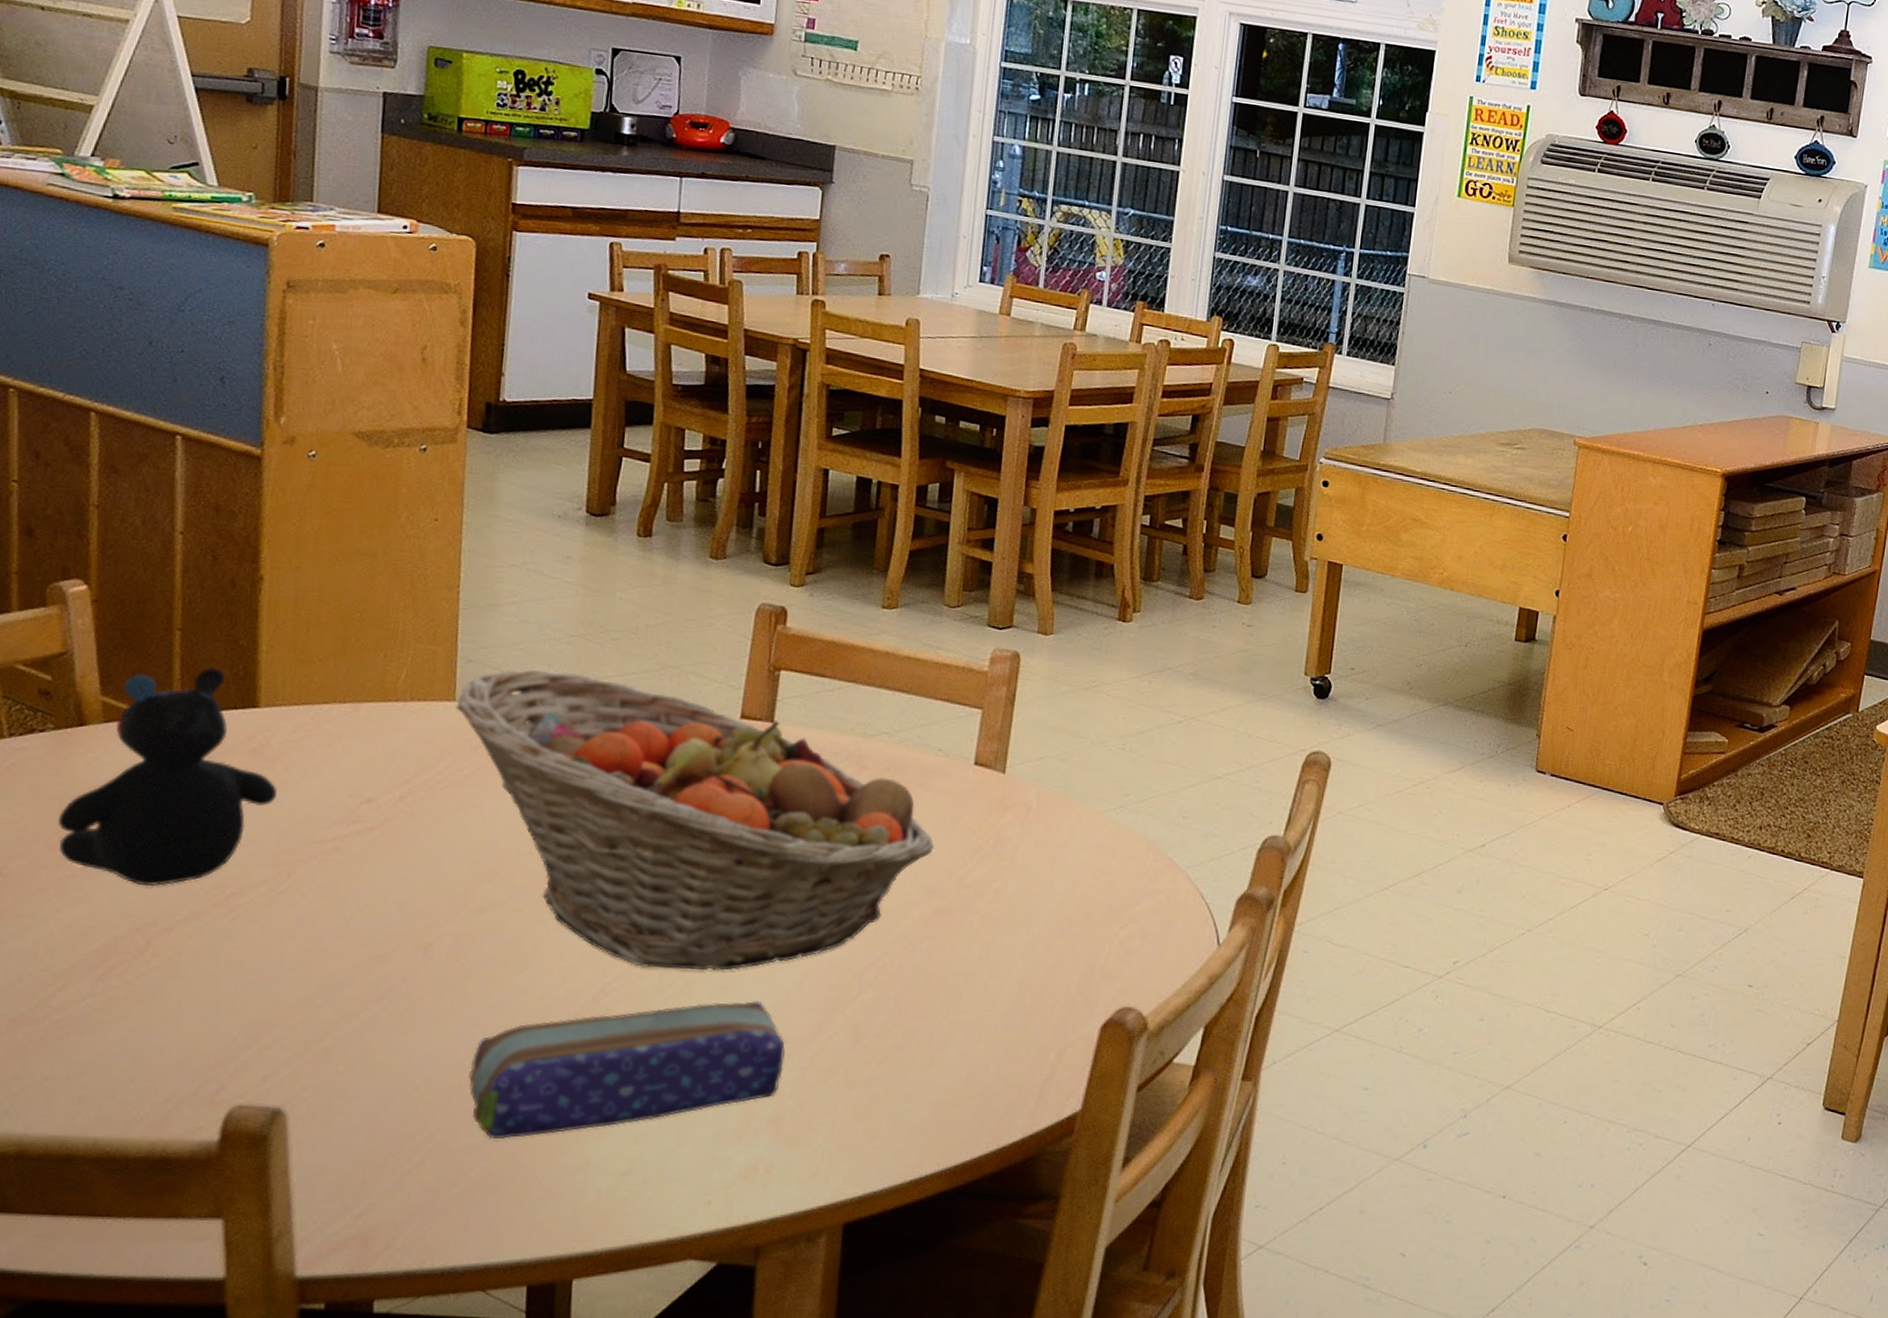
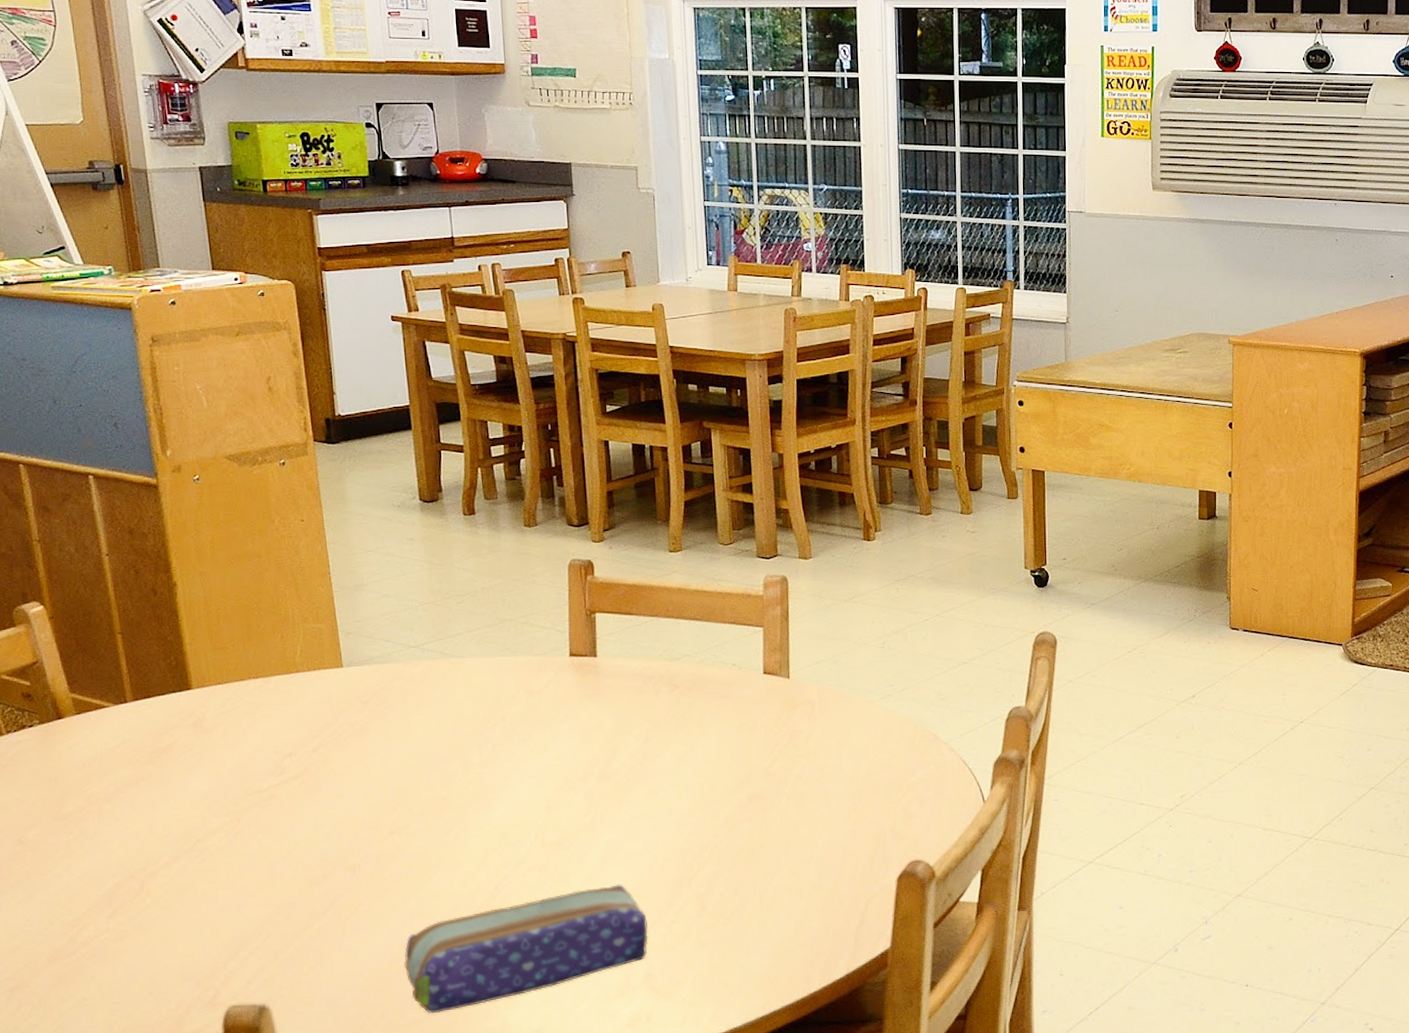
teddy bear: present [57,667,278,887] -> none [55,661,219,841]
fruit basket: present [455,670,934,971] -> none [344,634,741,866]

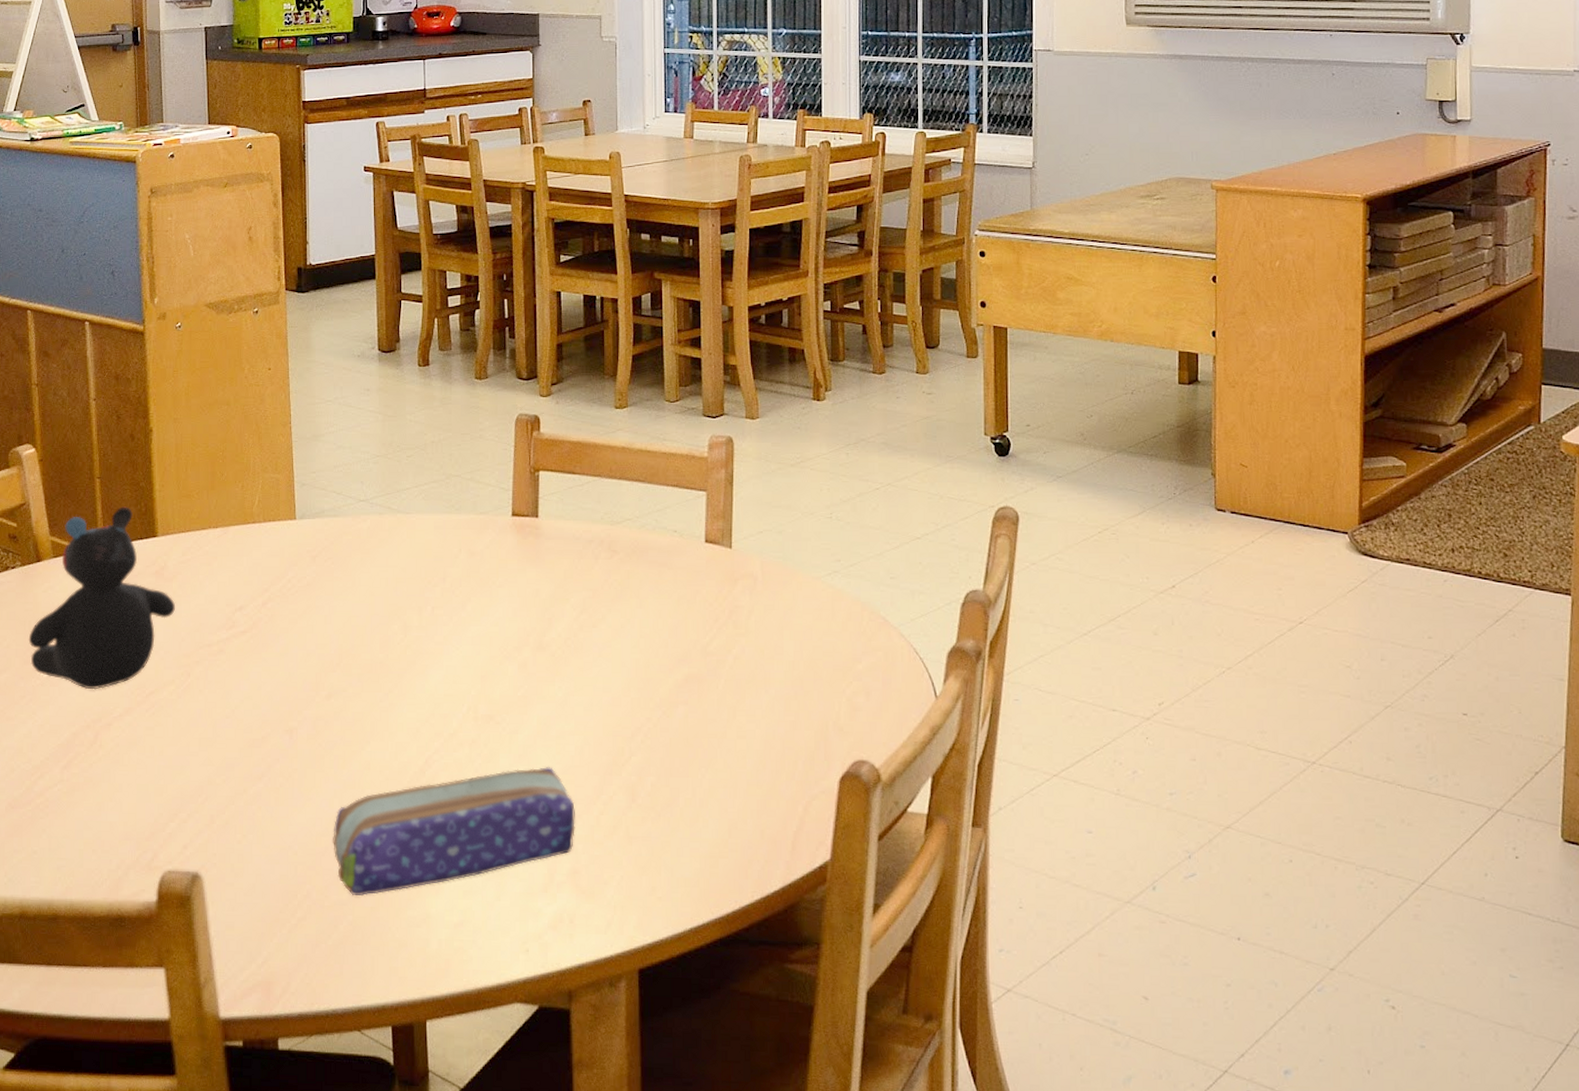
teddy bear: none [55,661,219,841] -> present [28,506,176,690]

